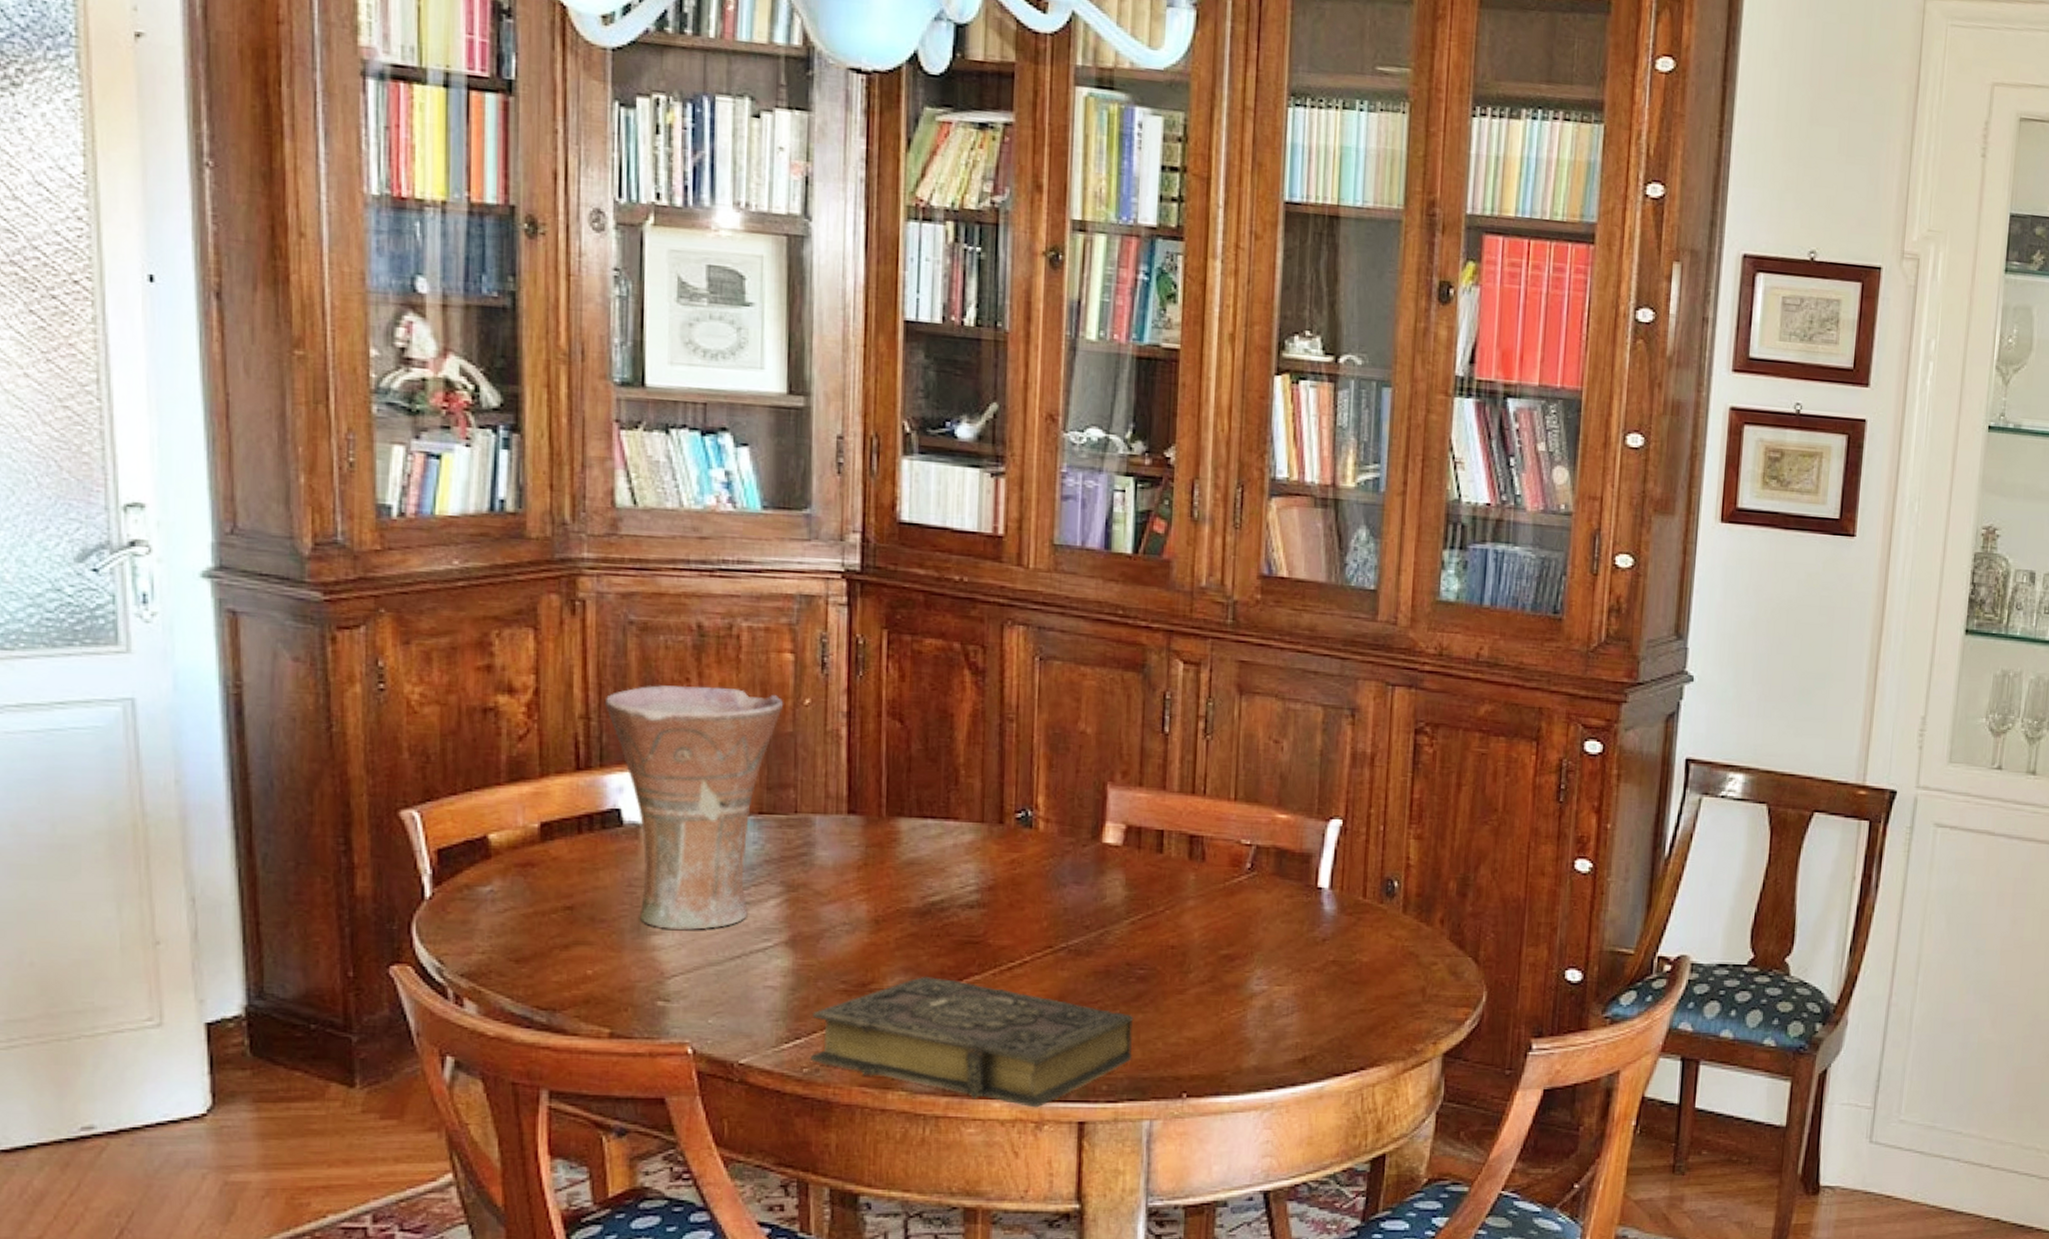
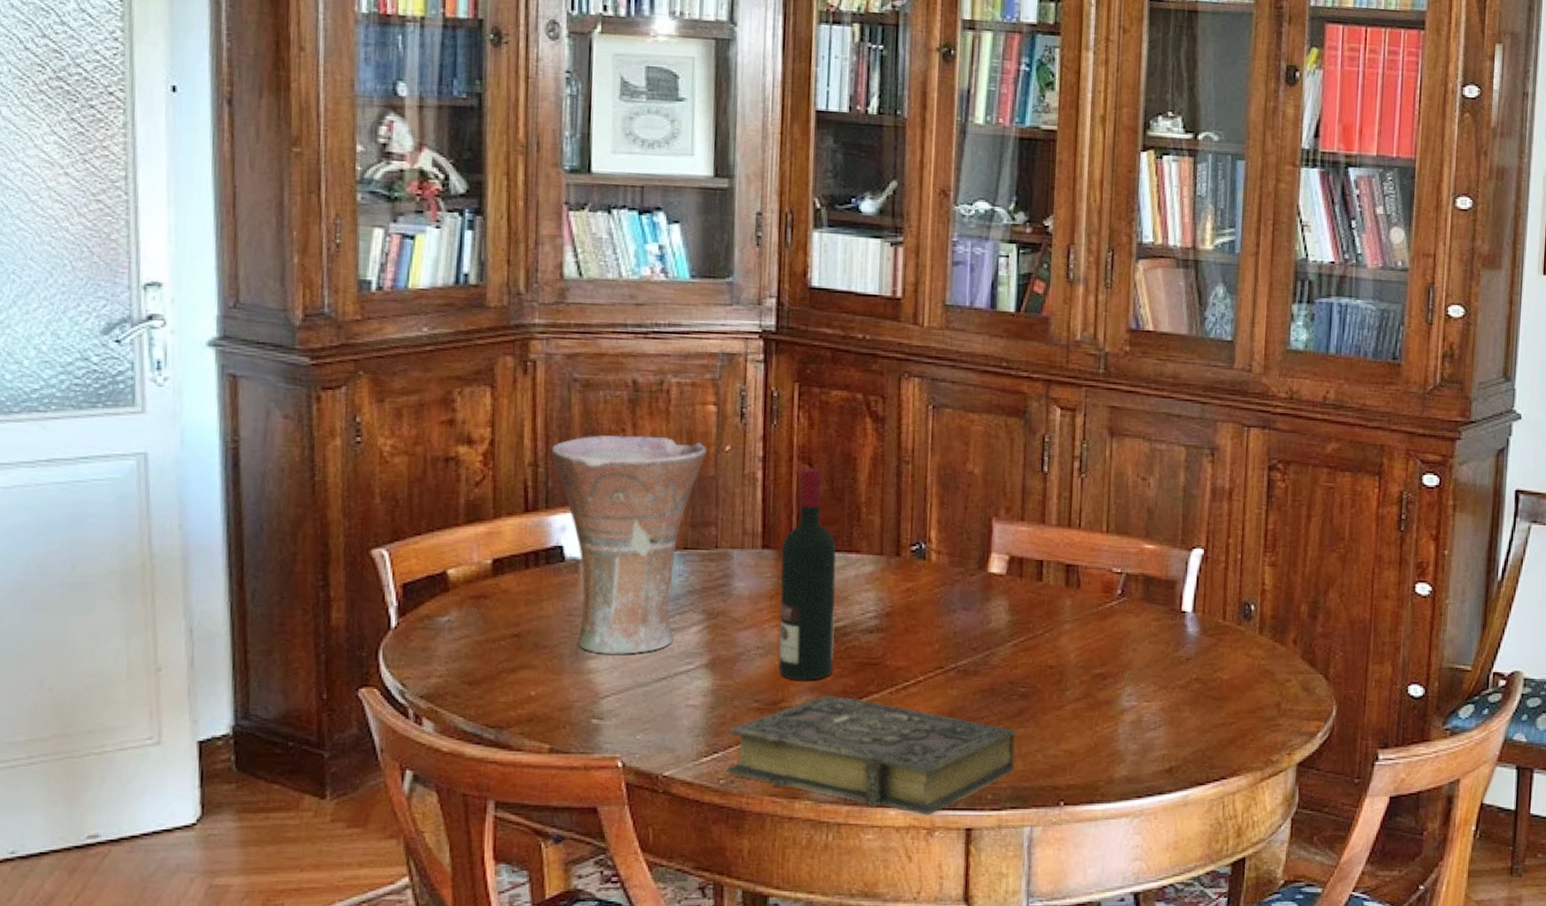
wine bottle: none [867,724,932,960] -> present [778,467,836,680]

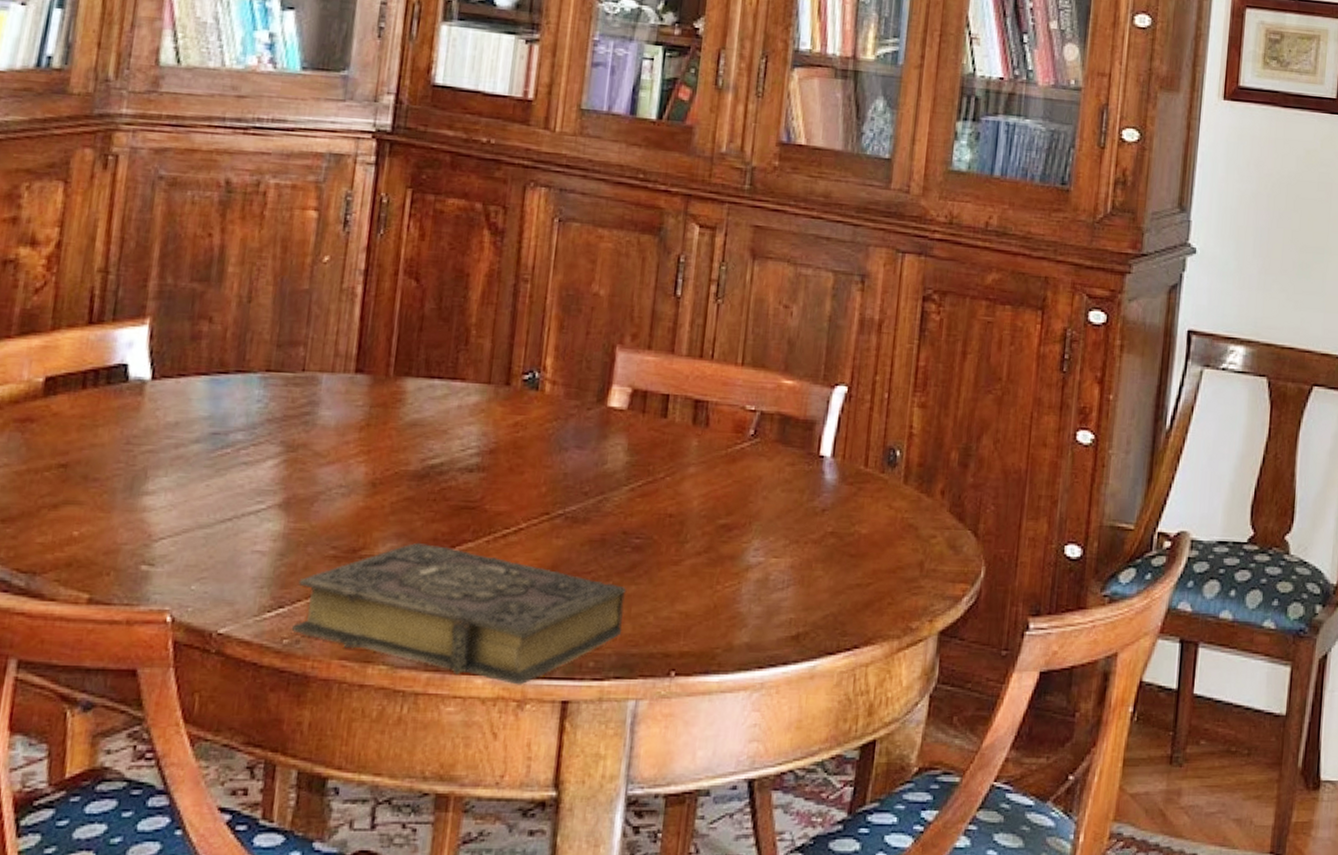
vase: present [550,435,708,654] -> none [124,239,303,490]
wine bottle: present [778,467,836,680] -> none [362,282,439,525]

